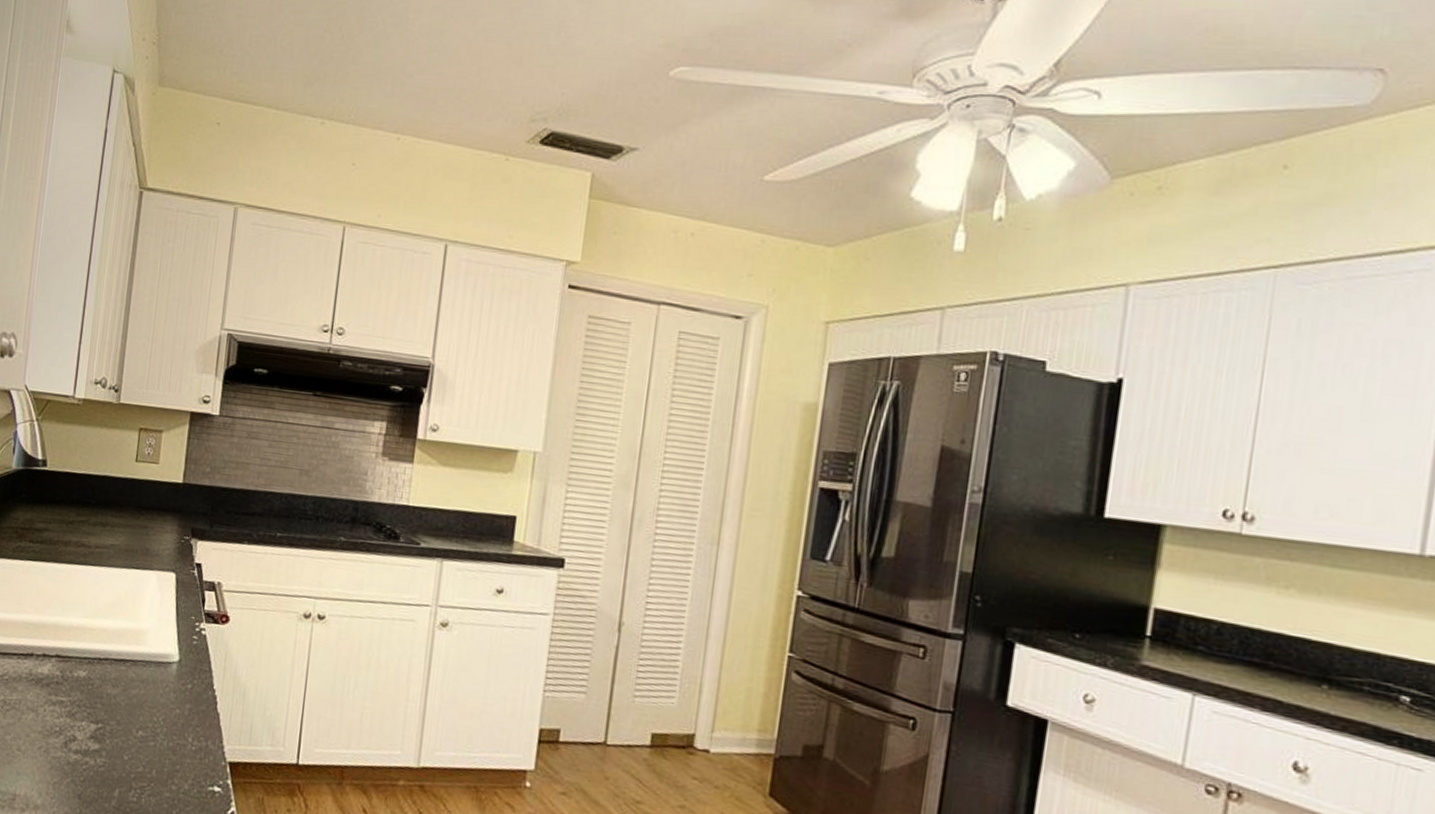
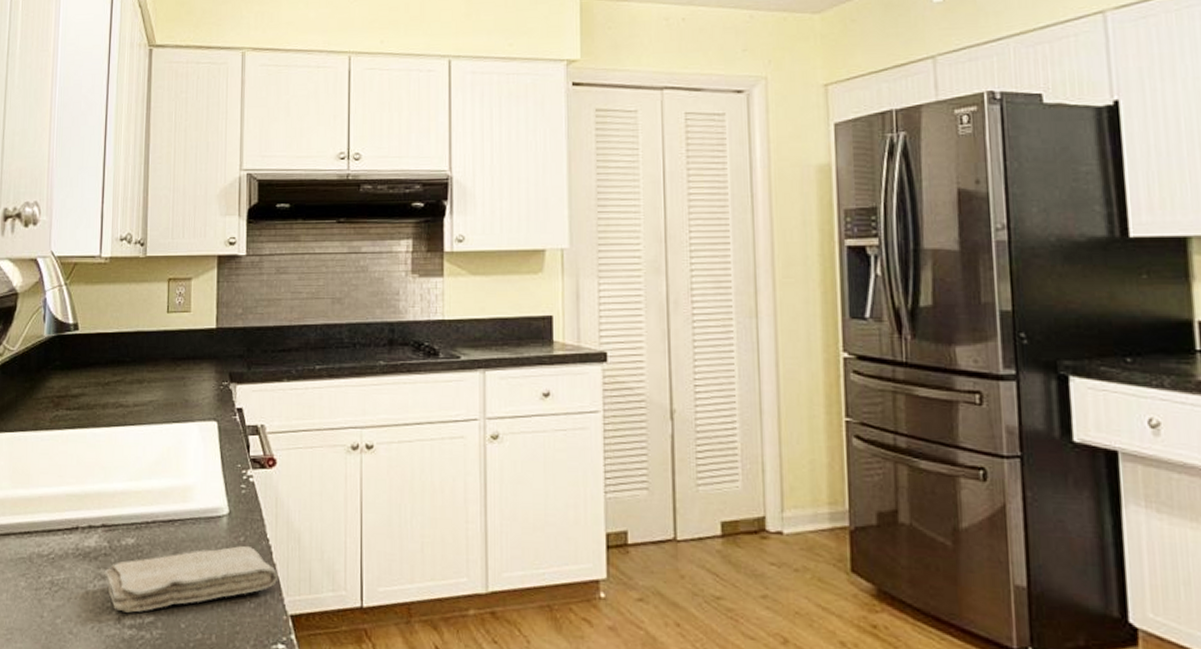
washcloth: none [55,691,221,740] -> present [104,545,278,613]

